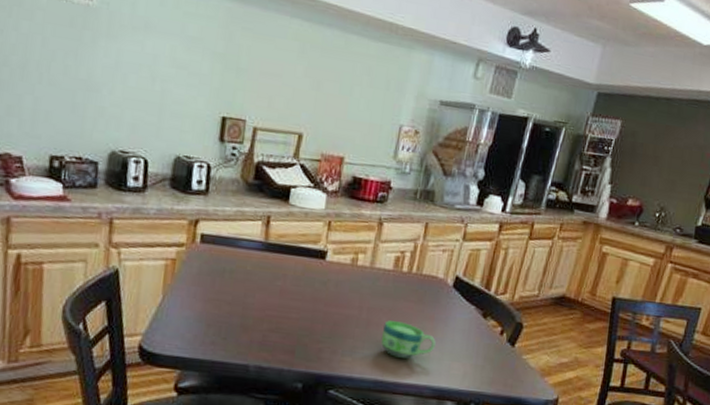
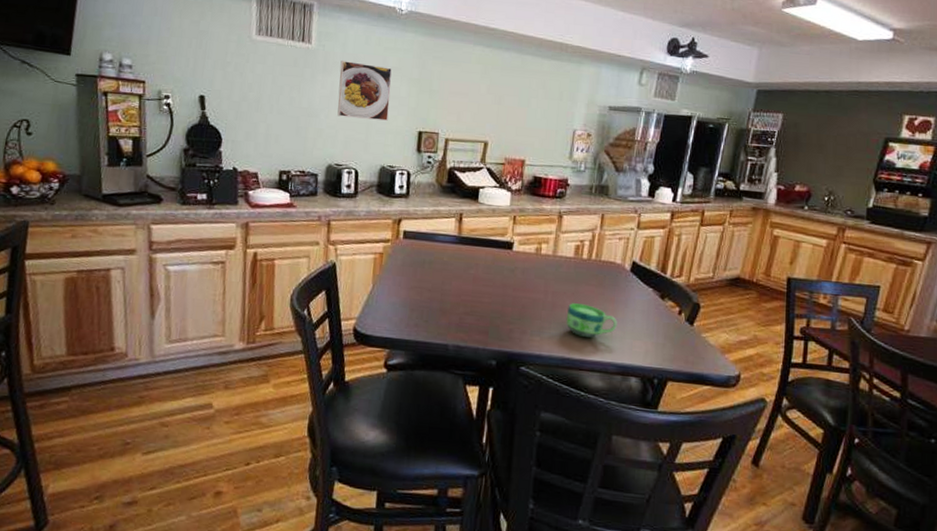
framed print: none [123,24,192,102] -> present [337,61,392,121]

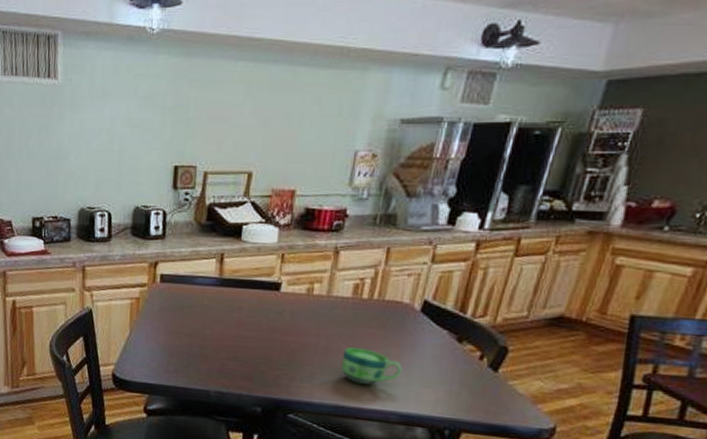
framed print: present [337,61,392,121] -> none [87,94,144,157]

